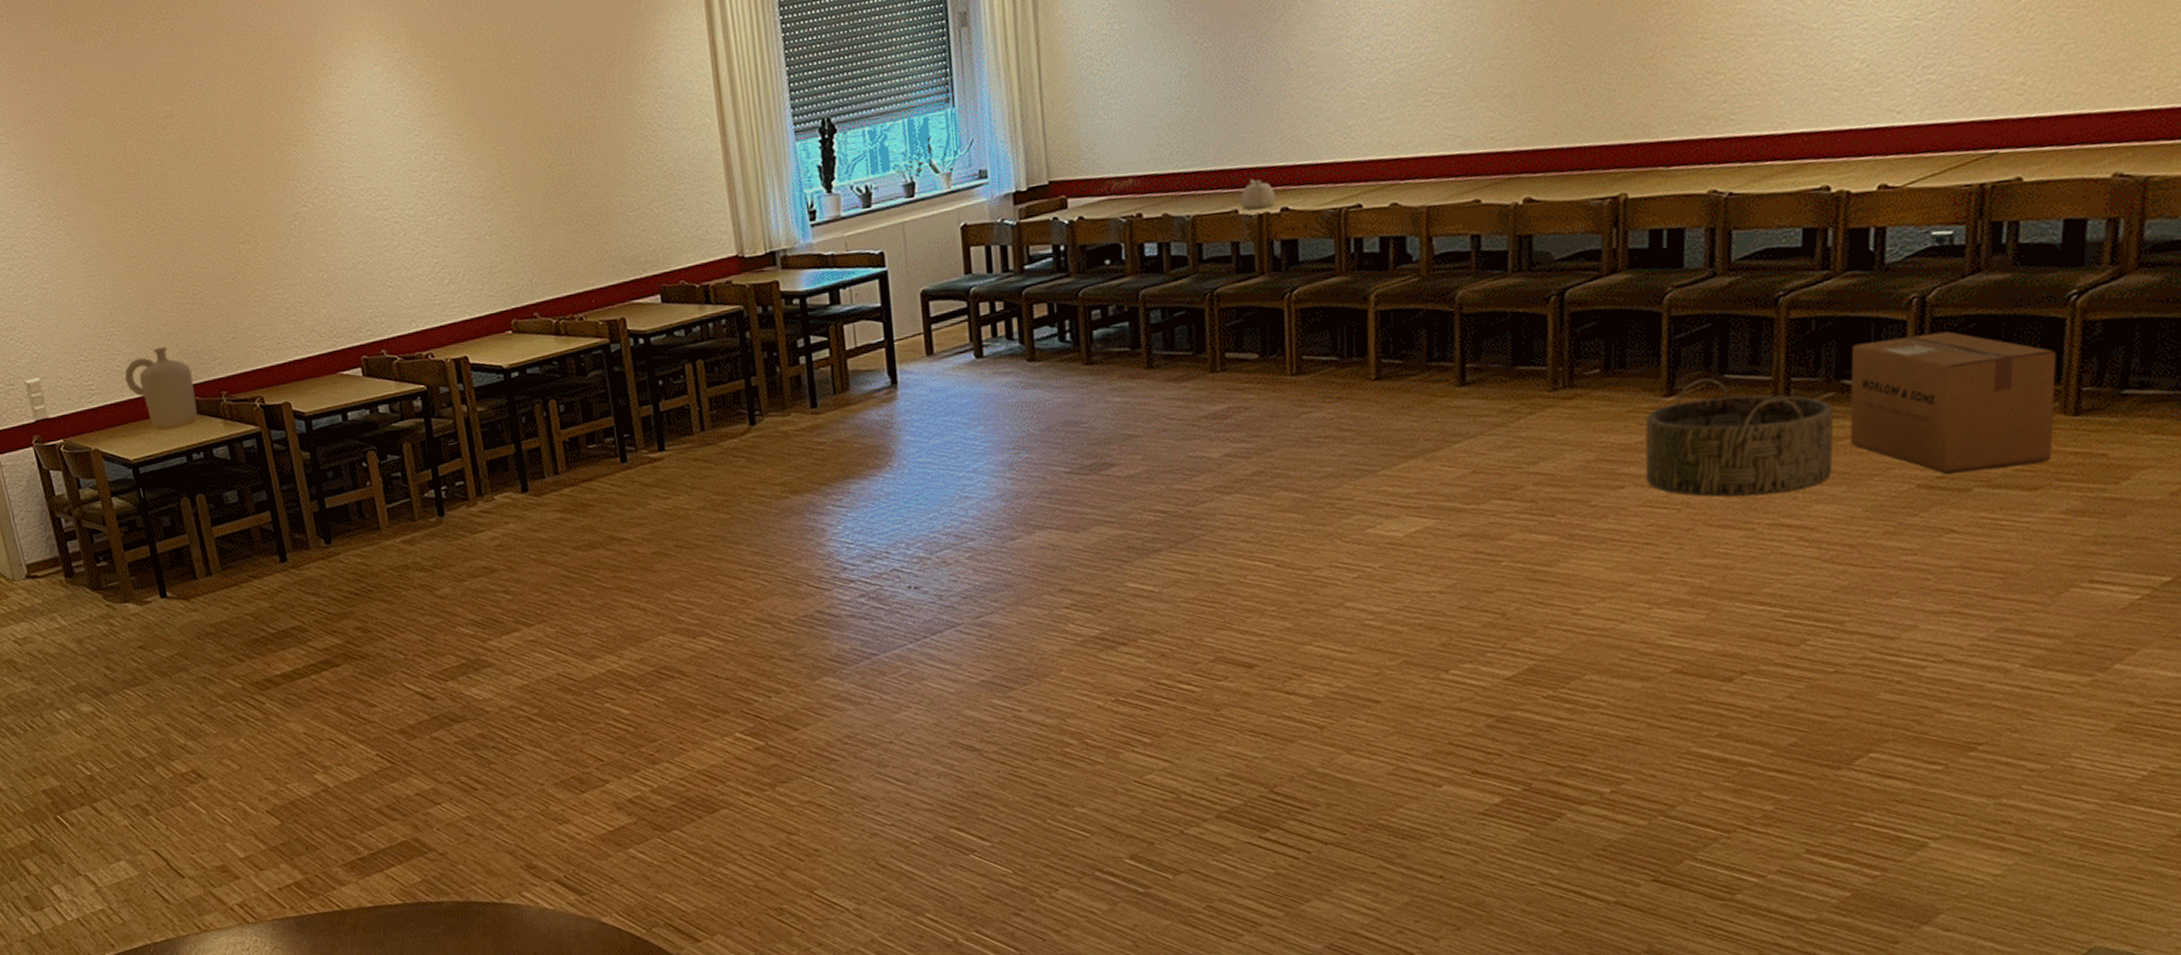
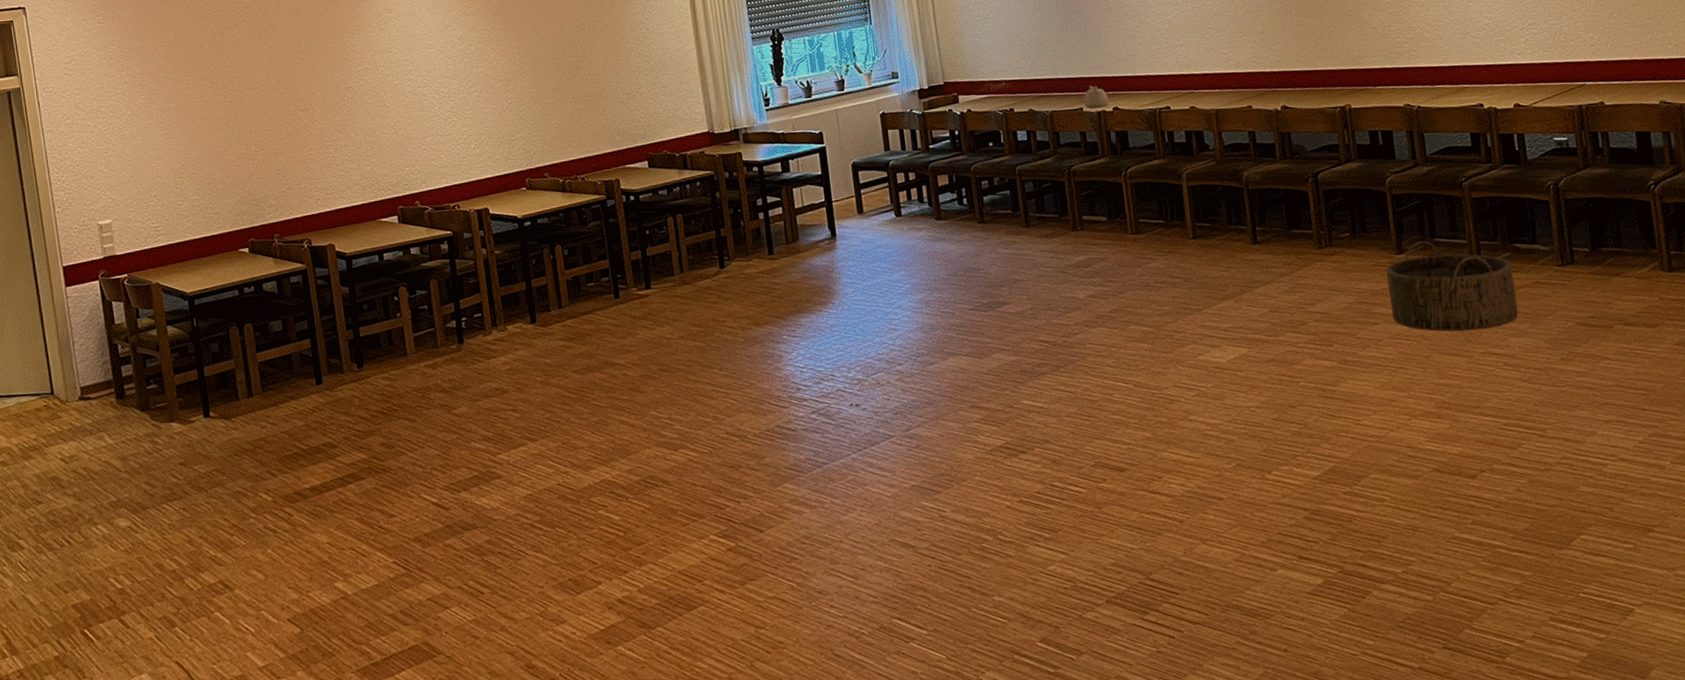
water jug: present [124,347,197,429] -> none [188,195,251,266]
box: present [1849,331,2056,474] -> none [1516,209,1661,315]

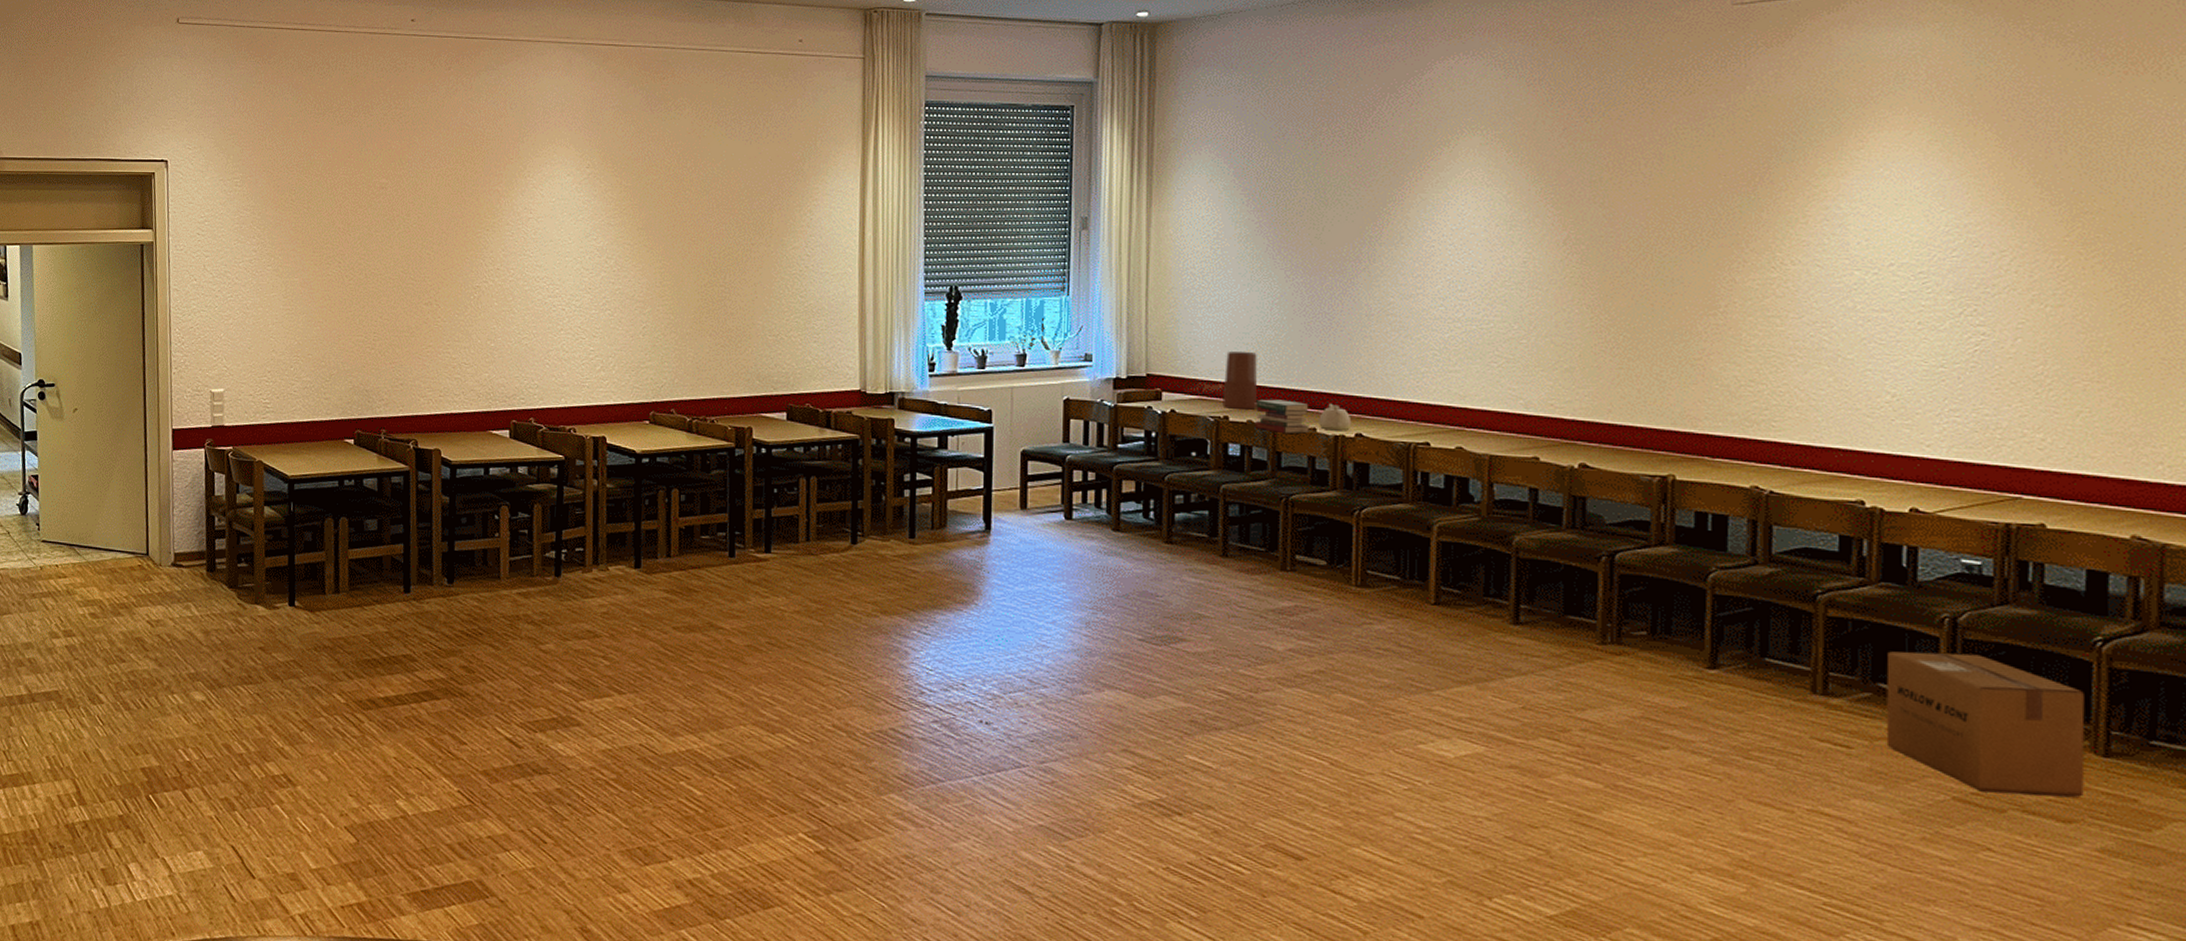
vase: none [1004,52,1034,102] -> present [1222,351,1257,410]
books: none [1033,87,1078,117] -> present [1254,399,1309,435]
basket: present [1385,241,1519,331] -> none [1688,657,1871,782]
box: none [1516,209,1661,315] -> present [1886,651,2085,797]

